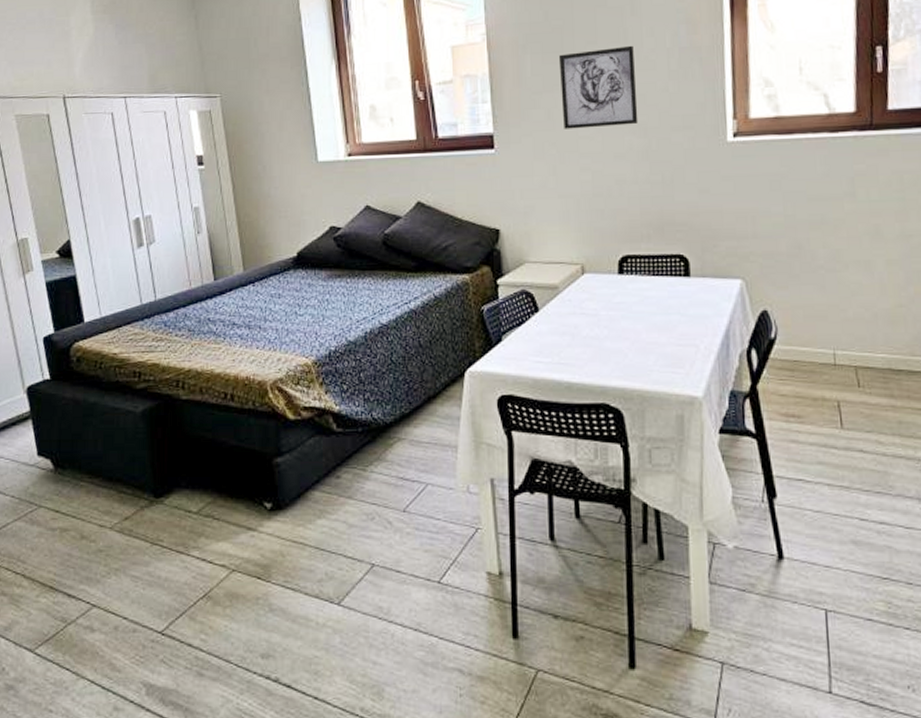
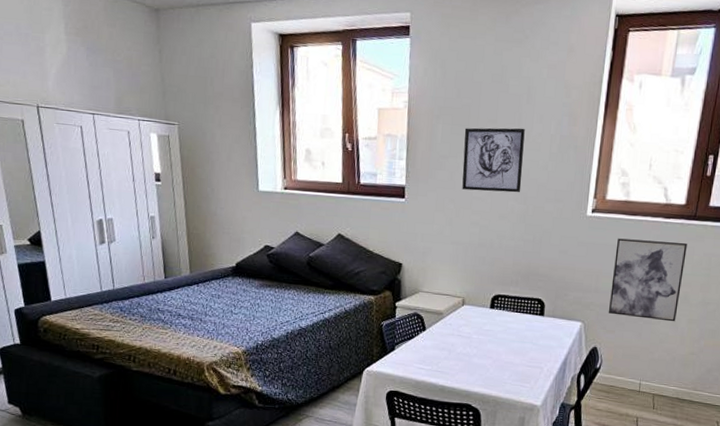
wall art: none [772,160,869,266] -> present [608,238,687,322]

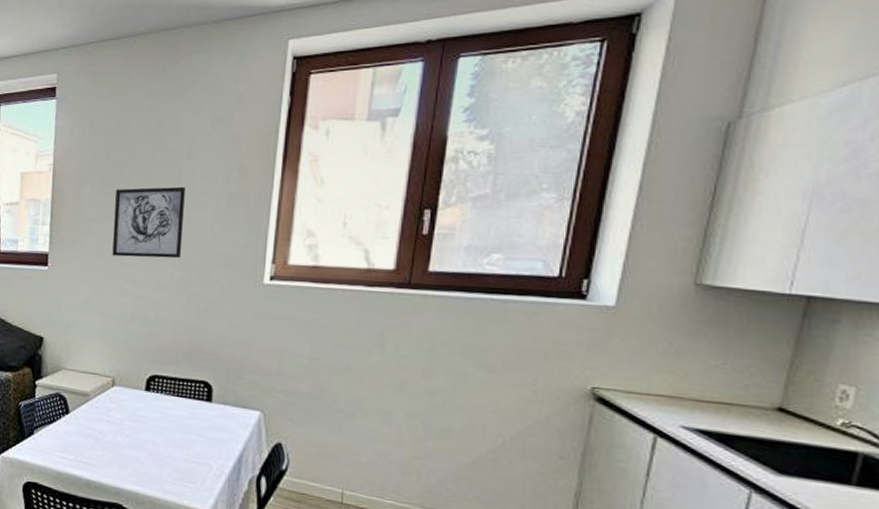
wall art: present [608,238,687,322] -> none [295,310,400,416]

